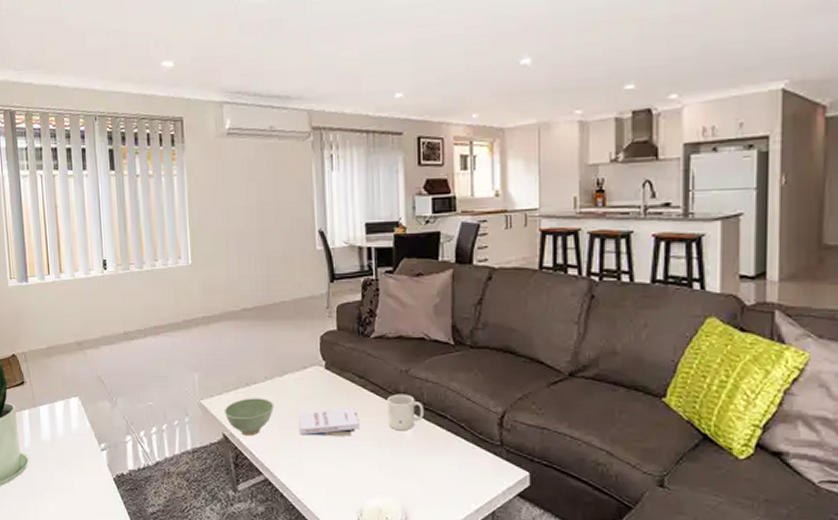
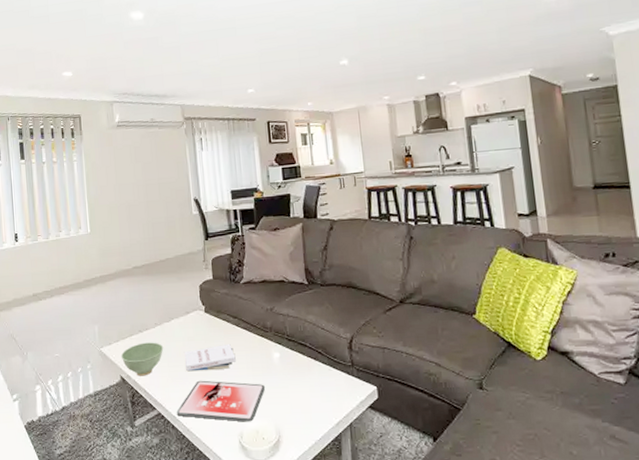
tablet: none [286,446,392,499] -> present [176,380,265,422]
mug: present [387,393,425,431] -> none [257,328,289,361]

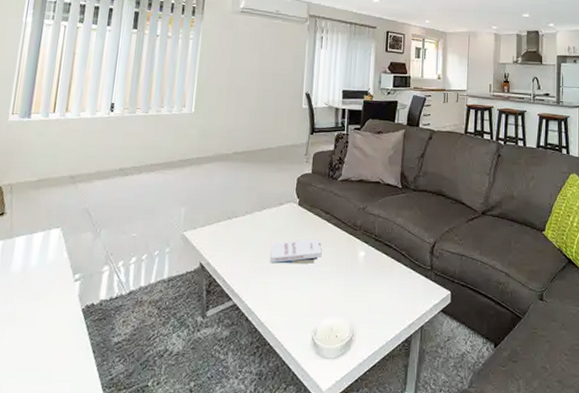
bowl: present [120,342,164,376] -> none [204,230,251,265]
tablet: present [176,380,265,422] -> none [252,273,346,319]

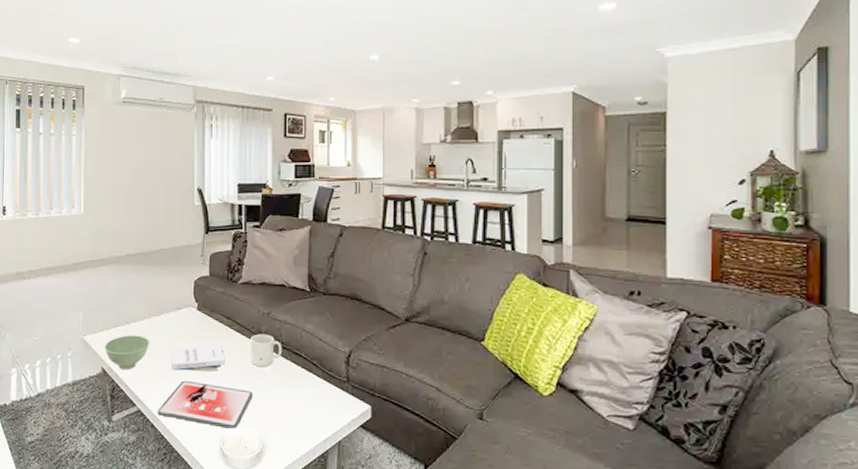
bowl: none [204,230,251,265] -> present [104,335,150,370]
tablet: none [252,273,346,319] -> present [157,380,253,429]
mug: none [345,227,375,259] -> present [250,333,283,368]

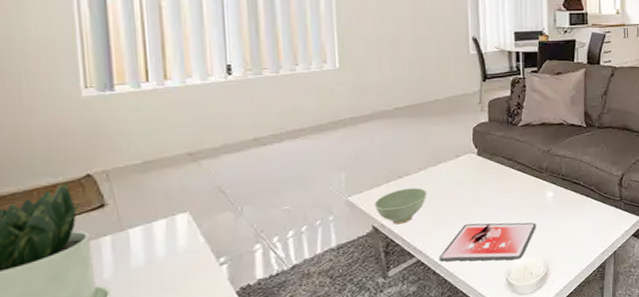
books: present [171,345,225,371] -> none [451,185,508,216]
mug: present [250,333,283,368] -> none [532,169,563,200]

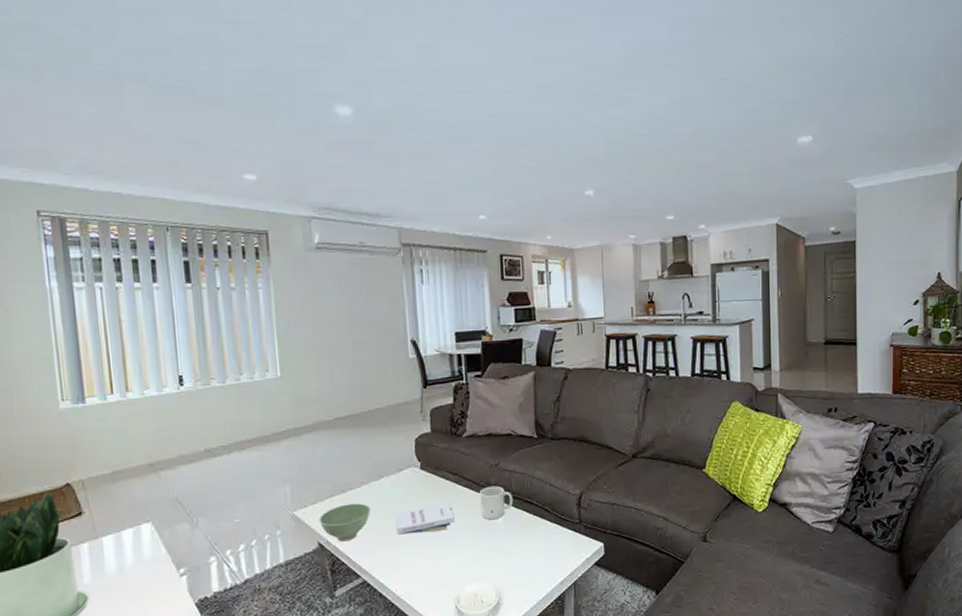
tablet: present [439,222,536,262] -> none [384,543,486,586]
books: none [451,185,508,216] -> present [394,503,455,535]
mug: none [532,169,563,200] -> present [480,485,514,520]

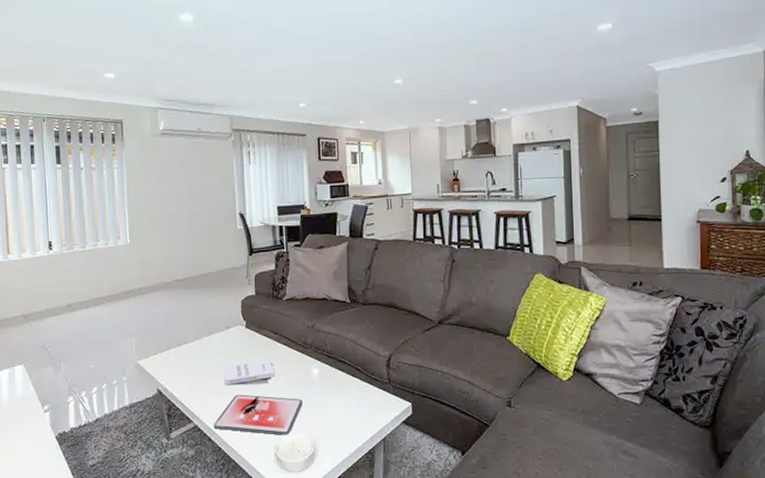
bowl: present [318,503,371,542] -> none [158,356,203,389]
tablet: none [384,543,486,586] -> present [213,394,303,435]
mug: present [480,485,514,520] -> none [298,345,328,376]

